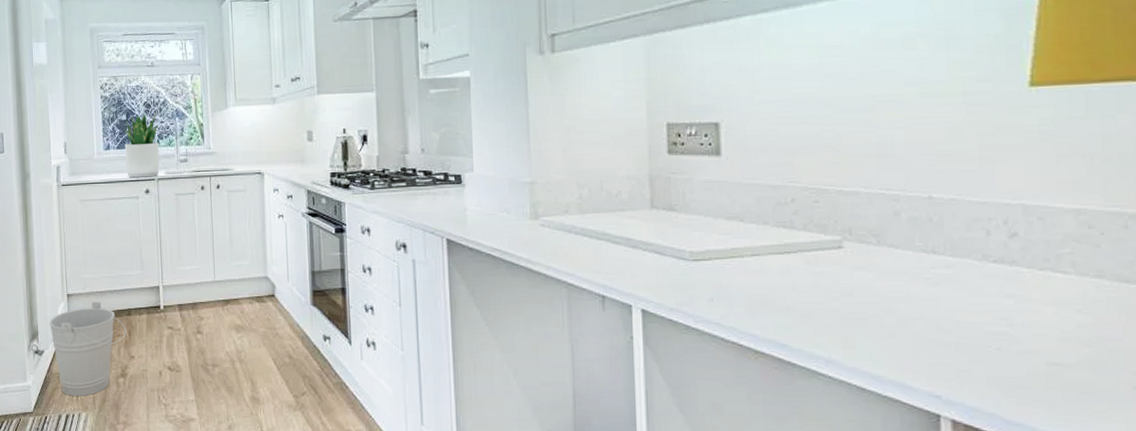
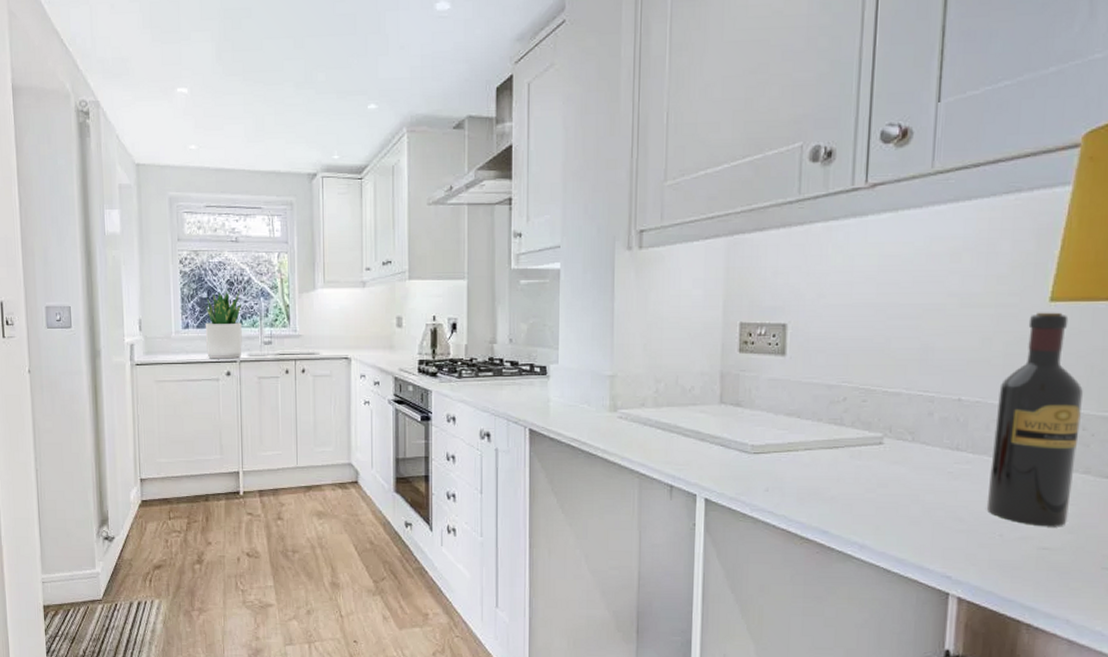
bucket: present [48,301,127,396] -> none [120,486,204,583]
wine bottle: none [976,97,1085,338] -> present [986,312,1084,526]

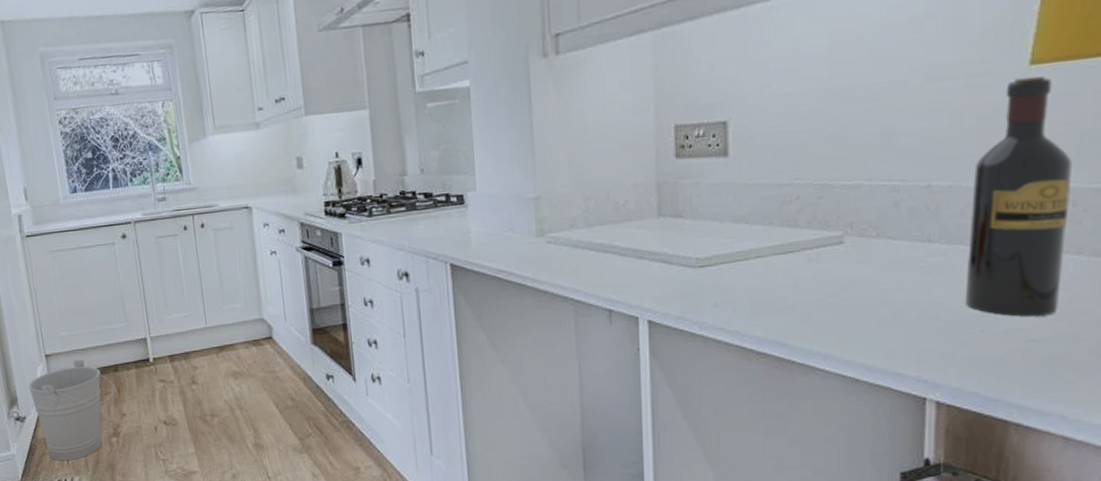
bucket: none [120,486,204,583] -> present [28,359,115,461]
planter: present [205,288,242,359] -> none [91,145,135,223]

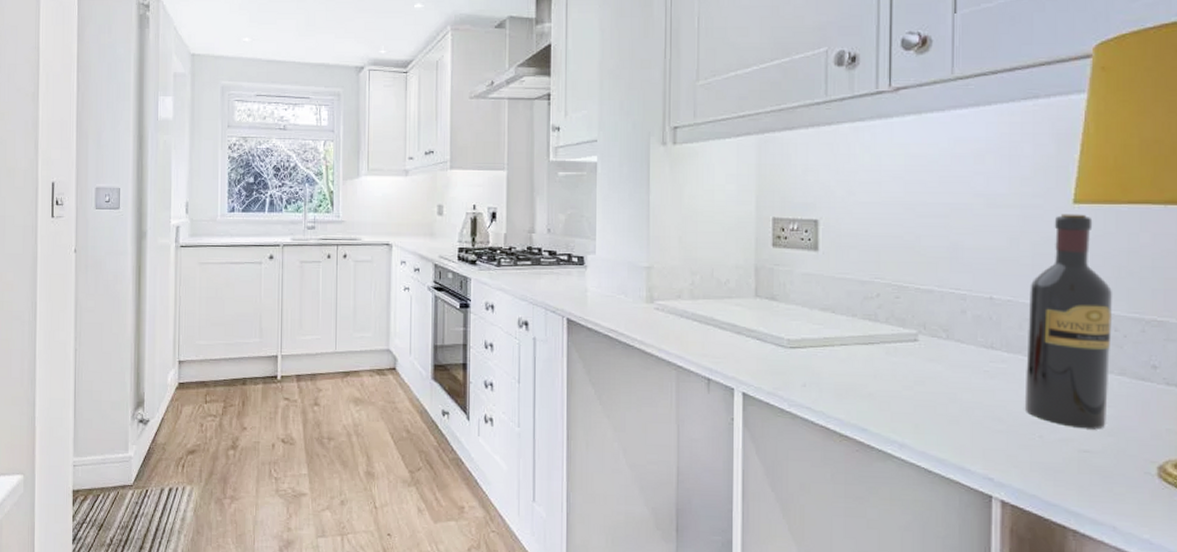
bucket: present [28,359,115,461] -> none [156,369,240,469]

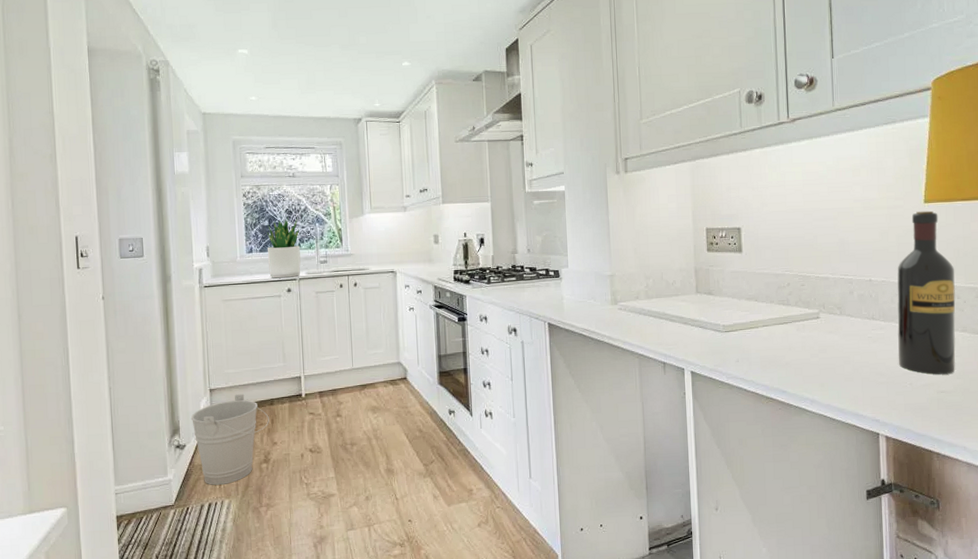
bucket: none [156,369,240,469] -> present [190,394,269,485]
planter: none [250,174,287,243] -> present [267,216,301,278]

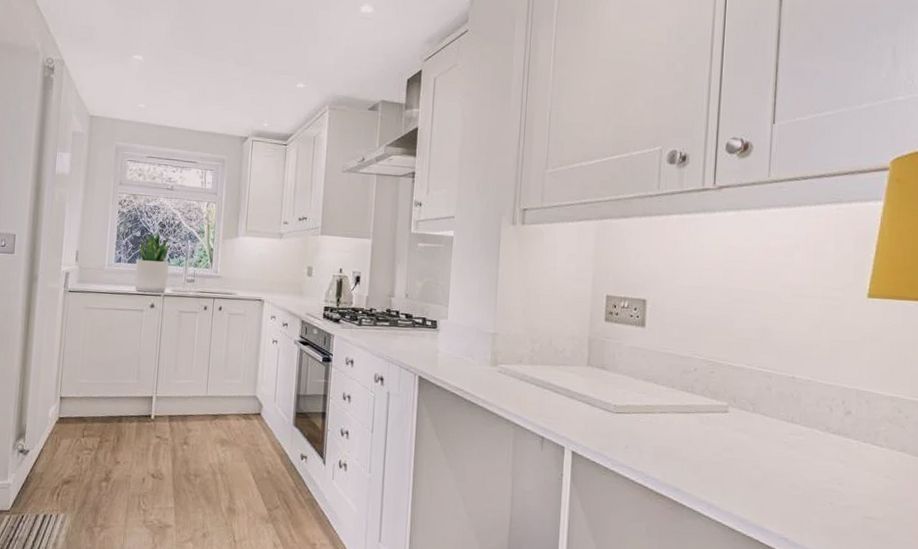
bucket: present [190,394,269,485] -> none [37,406,115,498]
wine bottle: present [897,210,956,374] -> none [818,306,899,498]

